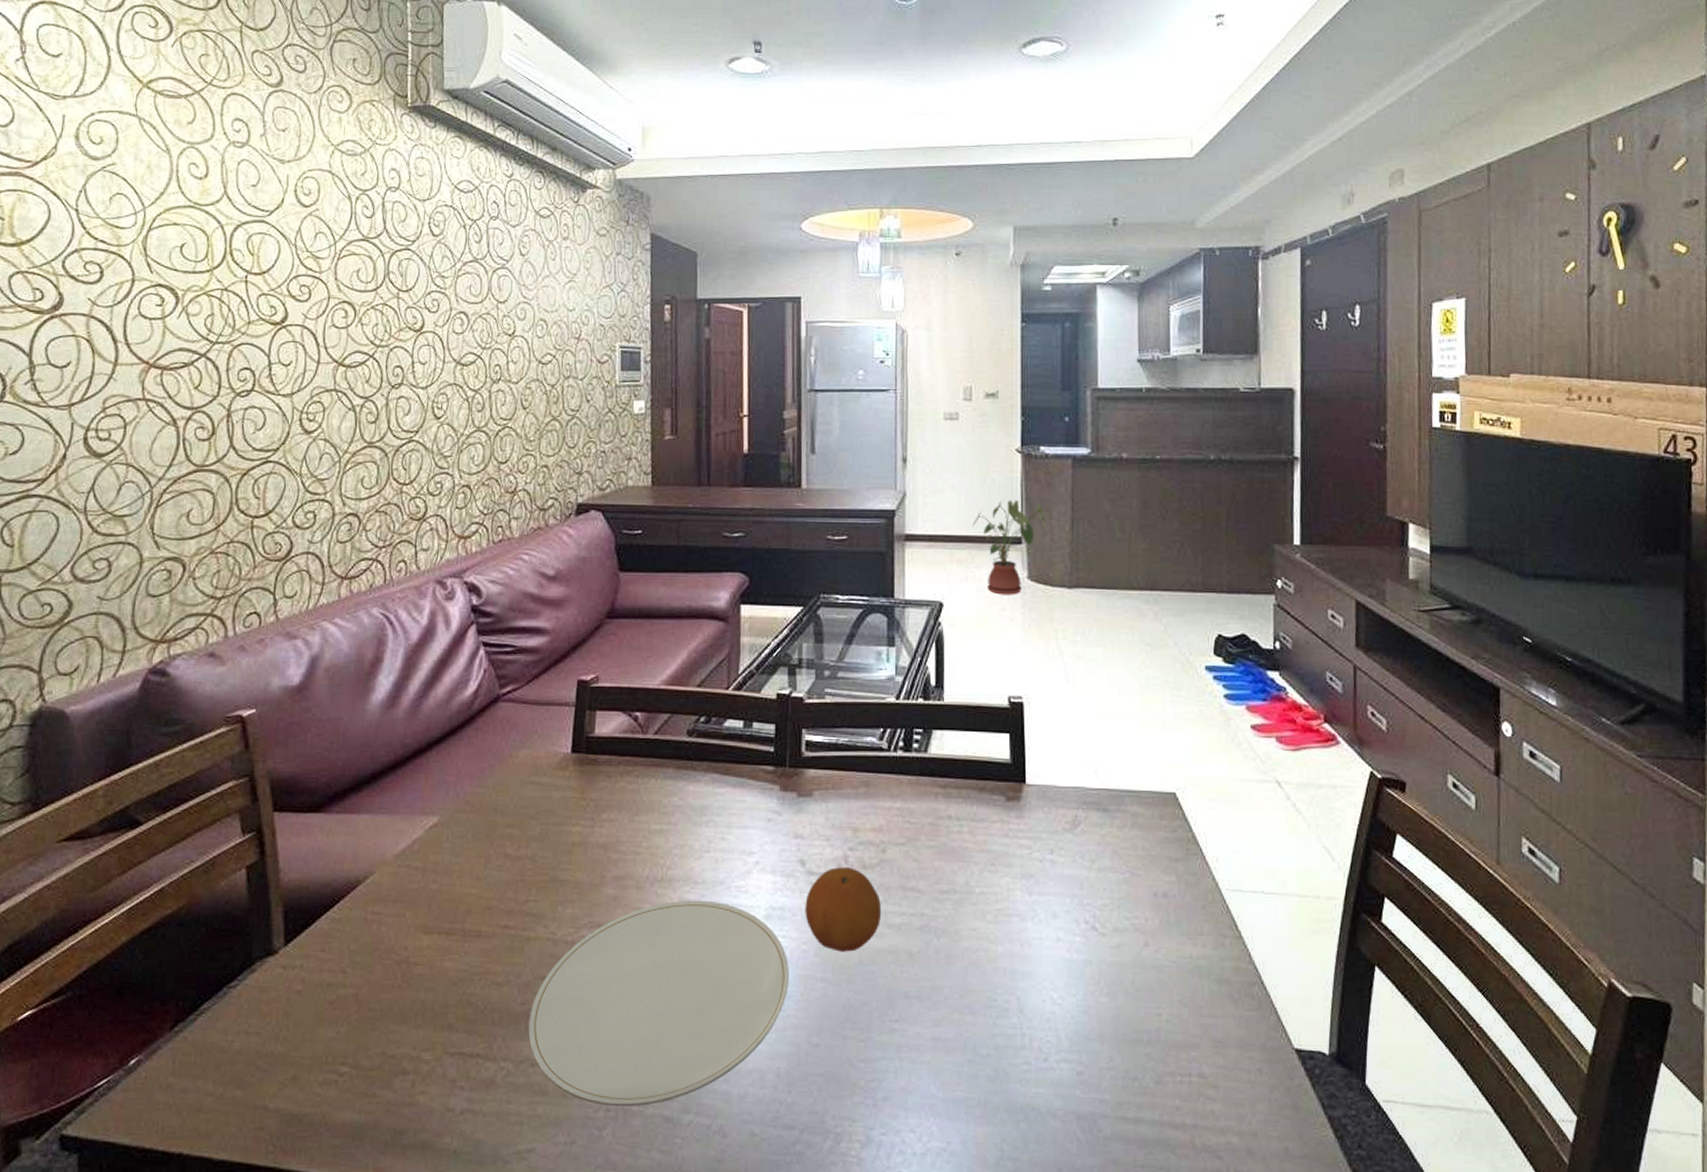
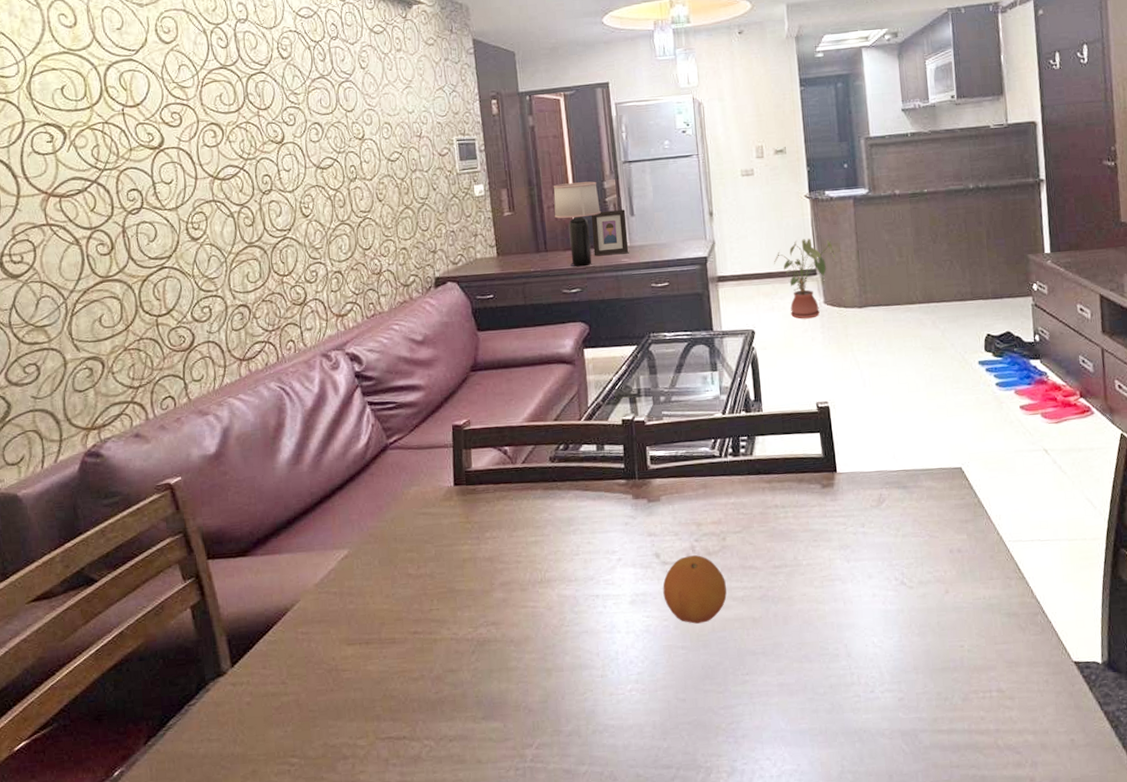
plate: present [528,900,789,1107] -> none [443,594,656,766]
table lamp: none [722,409,777,508] -> present [553,181,601,268]
picture frame: none [764,445,806,497] -> present [591,209,629,256]

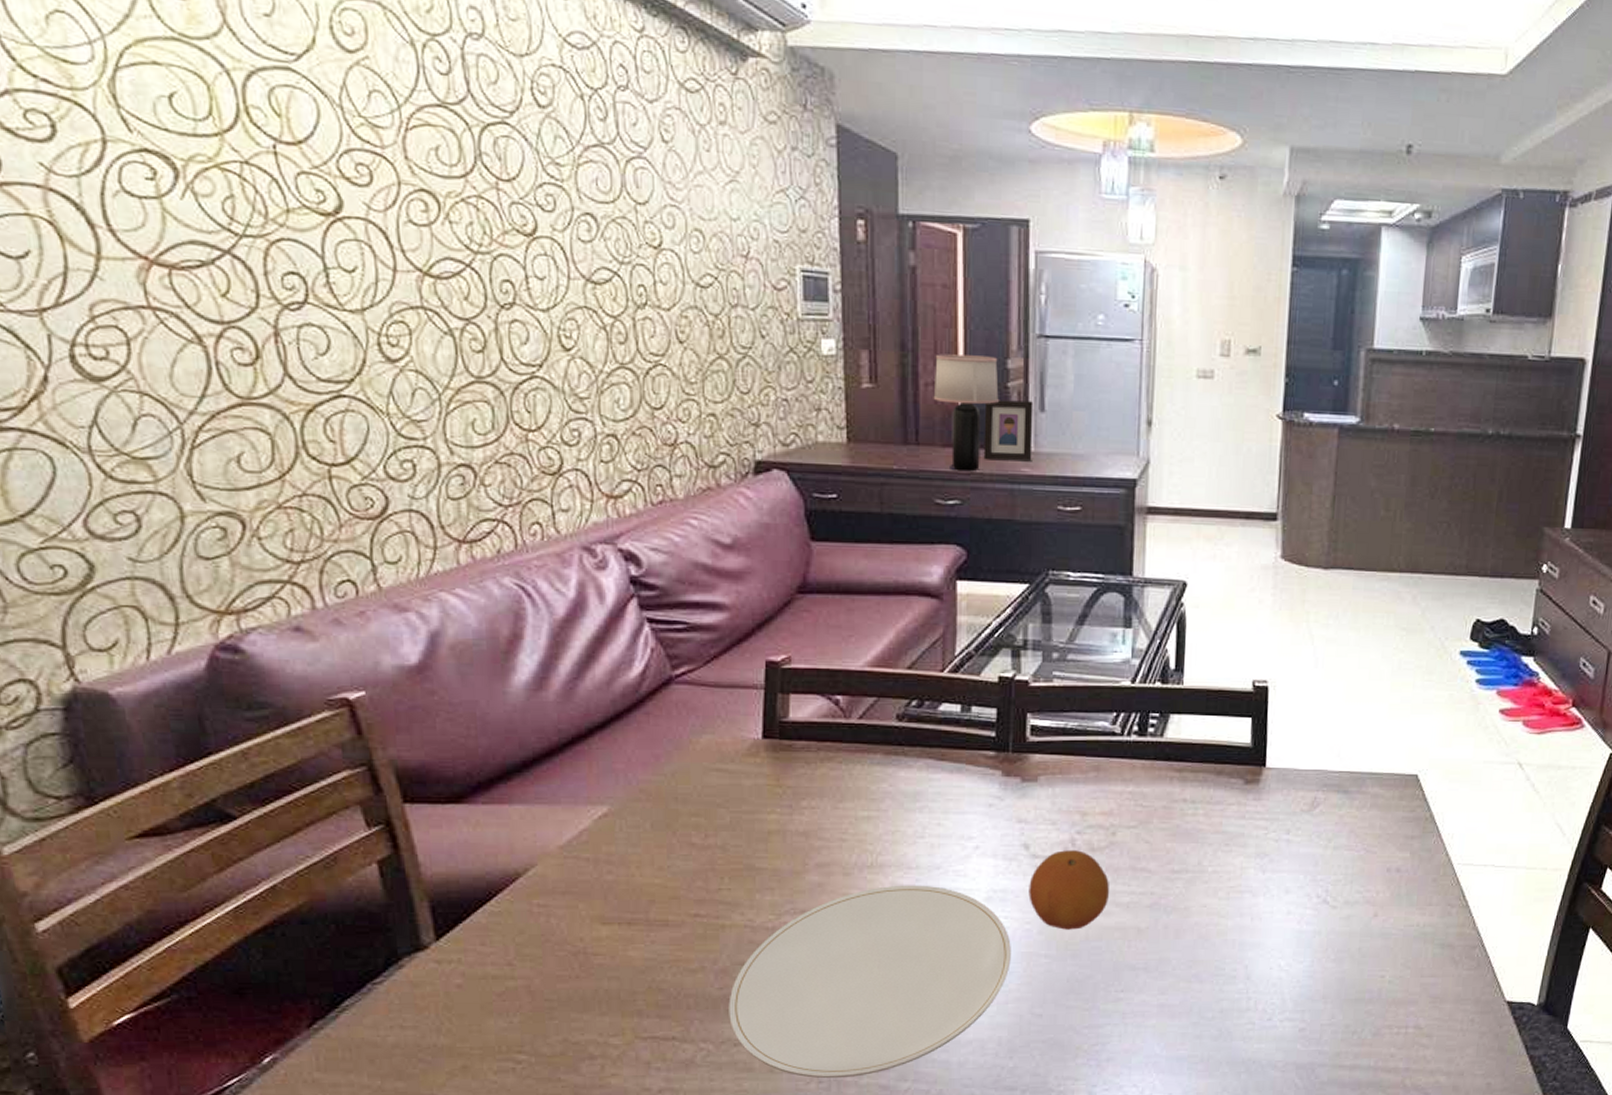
plate: none [443,594,656,766] -> present [728,885,1011,1079]
house plant: present [774,238,835,320] -> none [1224,472,1305,575]

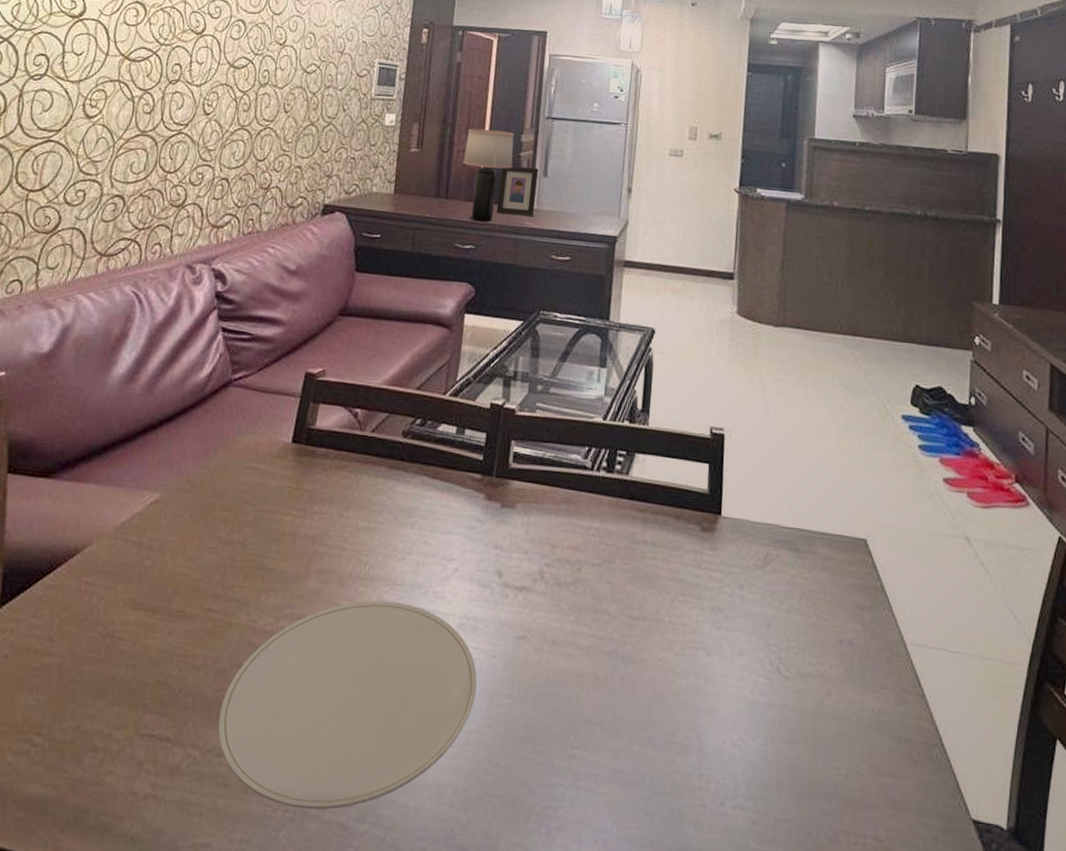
fruit: present [1028,850,1109,930] -> none [497,582,572,671]

